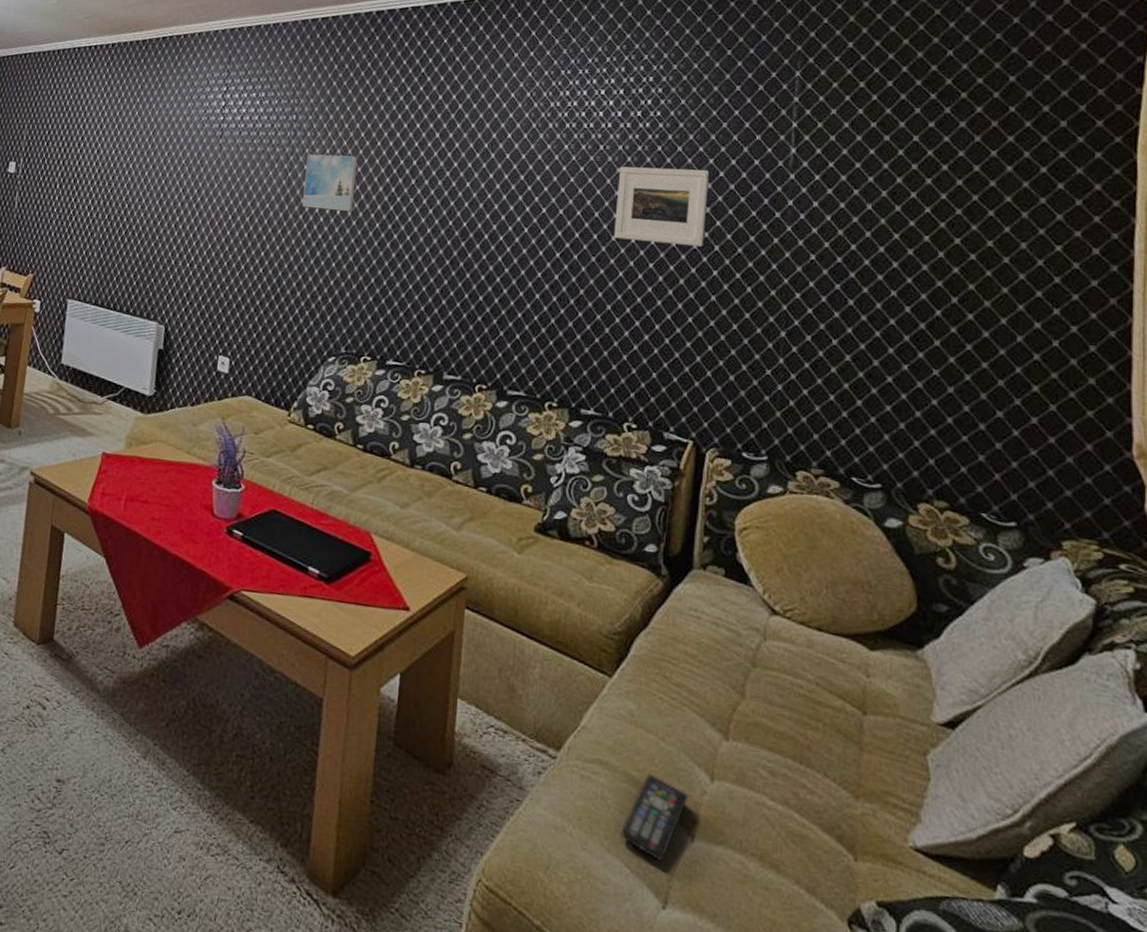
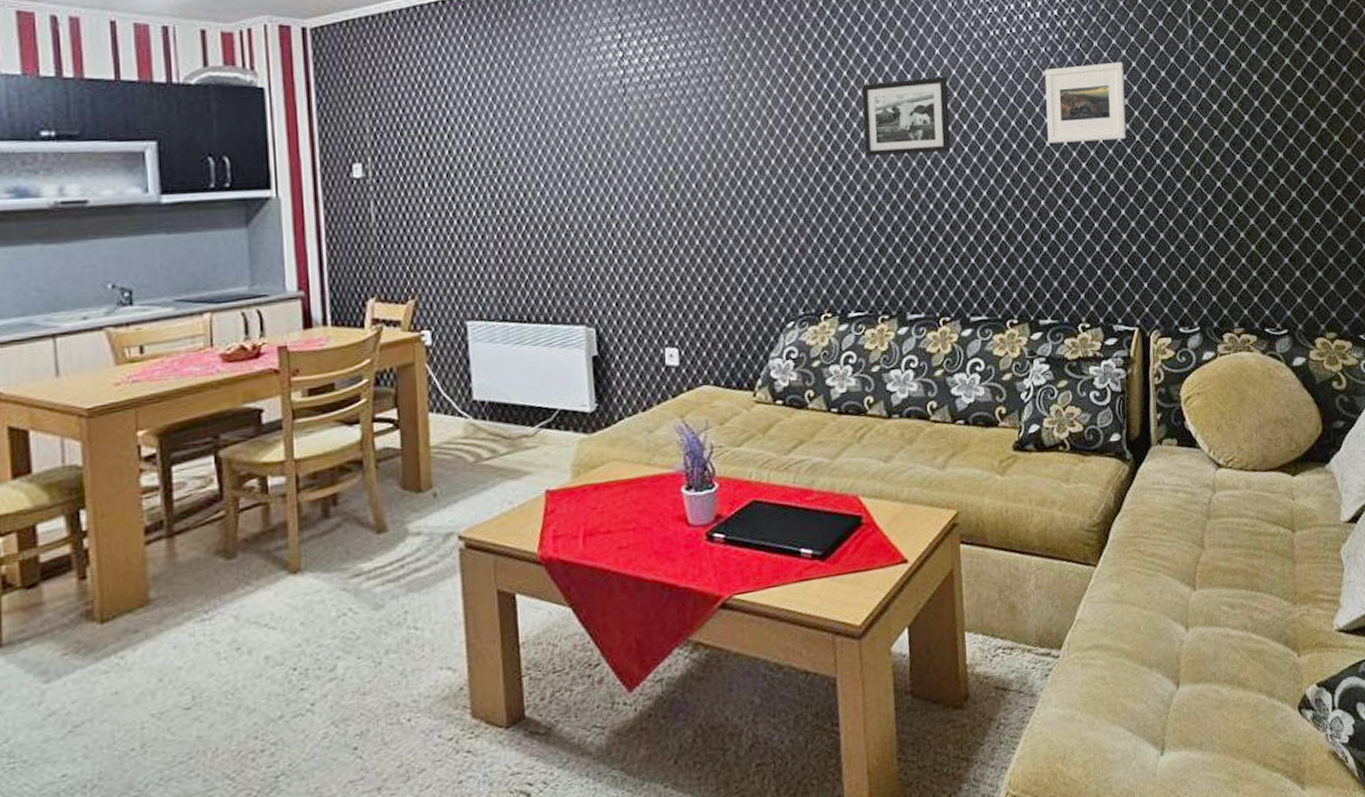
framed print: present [302,153,358,211] -> none [728,95,788,163]
picture frame: none [425,156,517,230] -> present [862,76,951,157]
remote control: present [620,773,689,861] -> none [1120,642,1171,716]

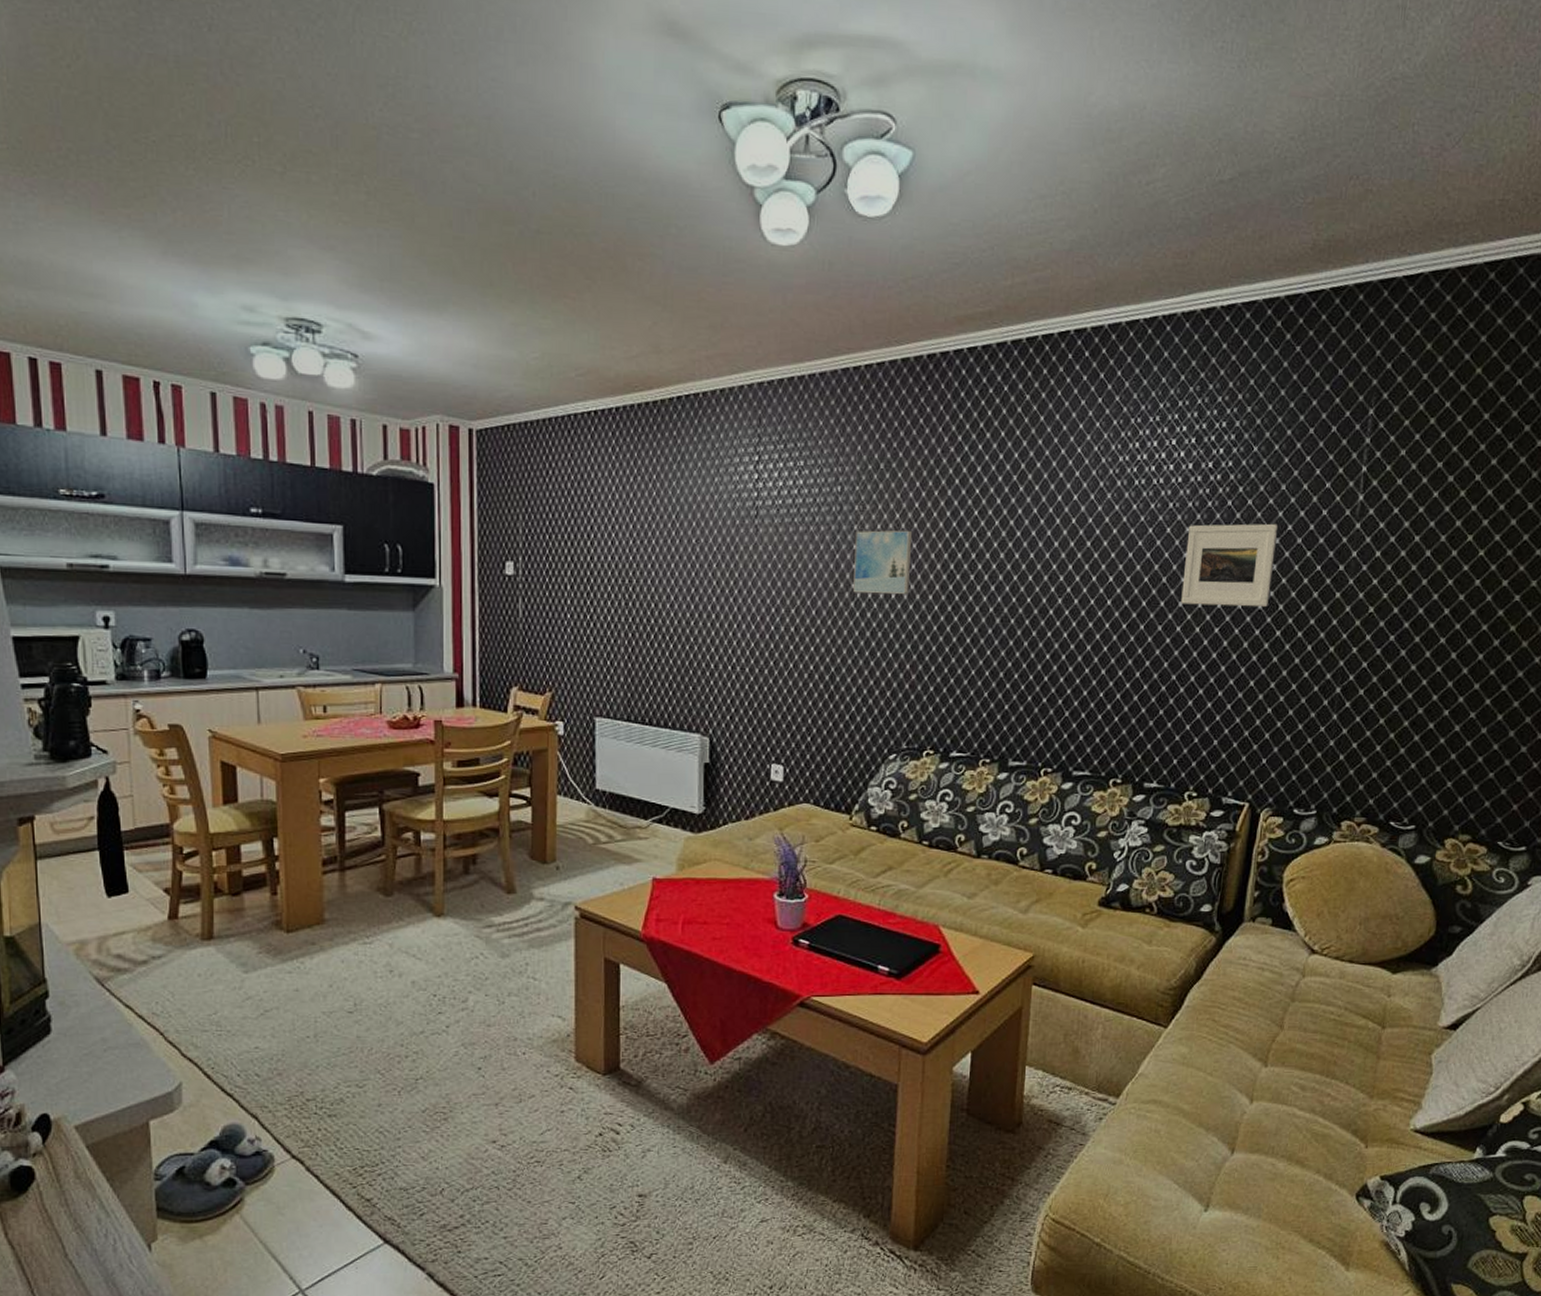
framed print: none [728,95,788,163] -> present [853,530,913,595]
picture frame: present [862,76,951,157] -> none [987,524,1083,603]

